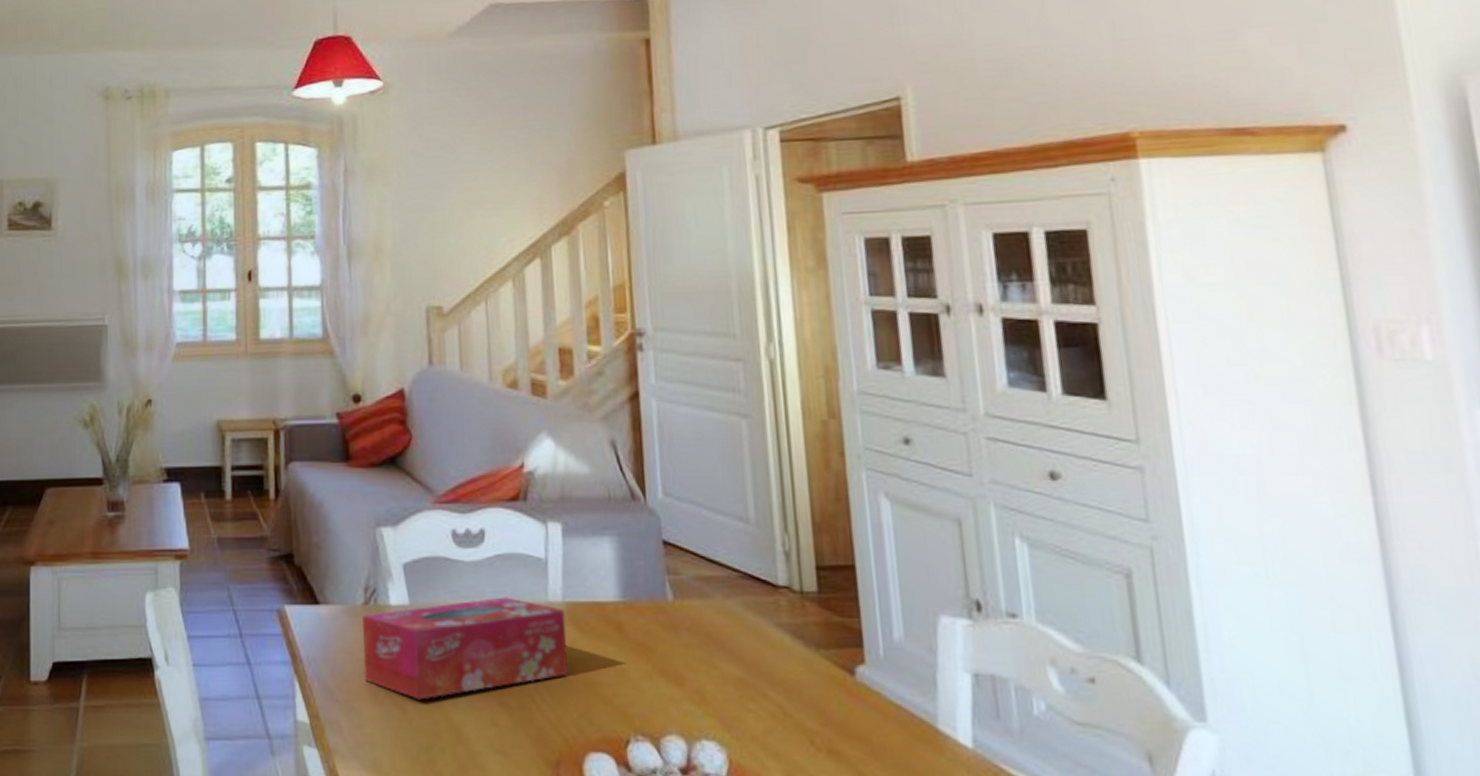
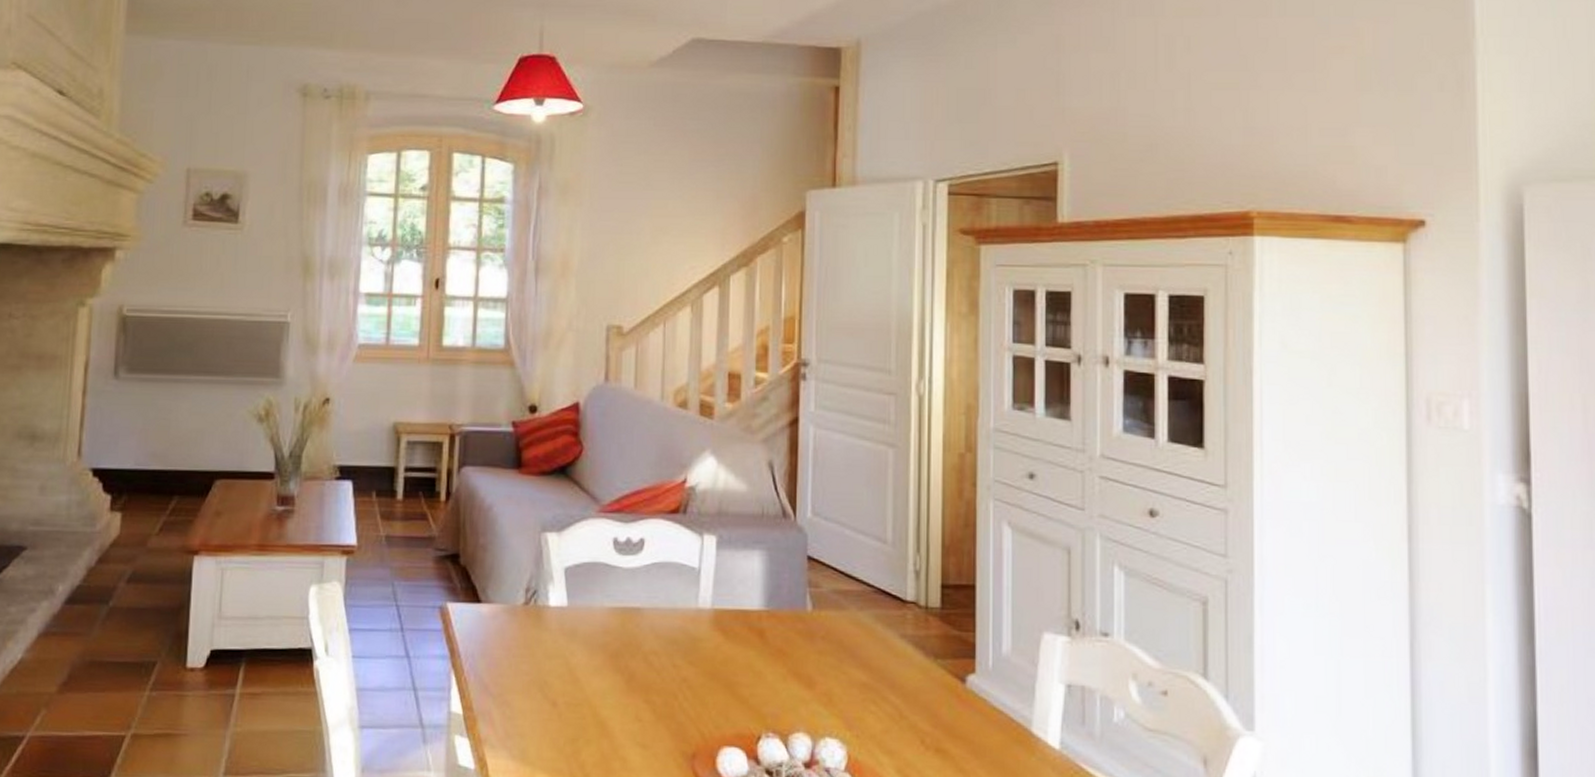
tissue box: present [362,597,568,700] -> none [519,602,713,695]

